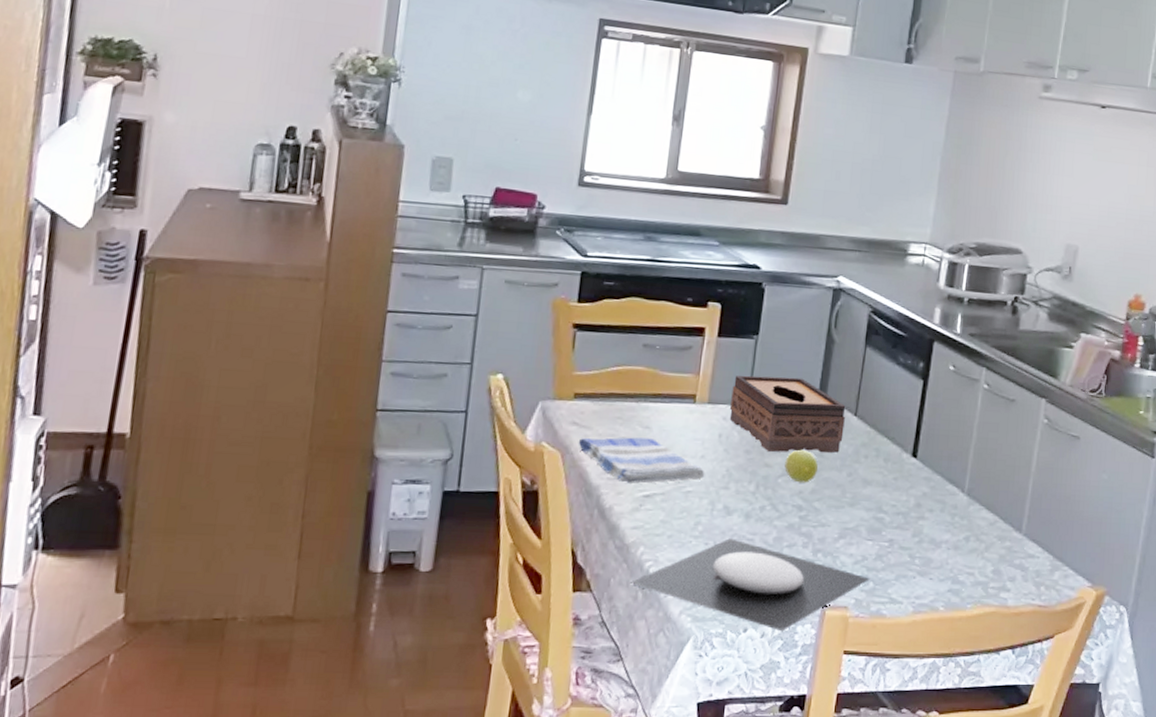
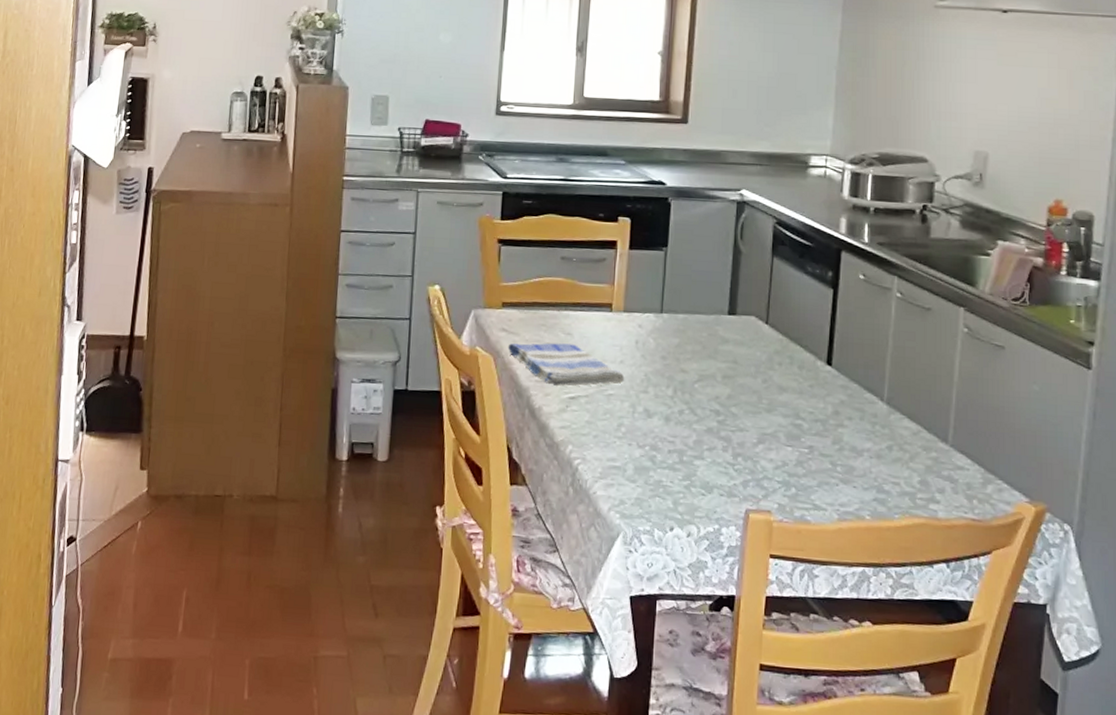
plate: present [631,538,870,632] -> none [562,440,792,533]
tissue box: present [729,375,846,453] -> none [644,285,757,360]
fruit: present [785,450,818,483] -> none [700,357,732,389]

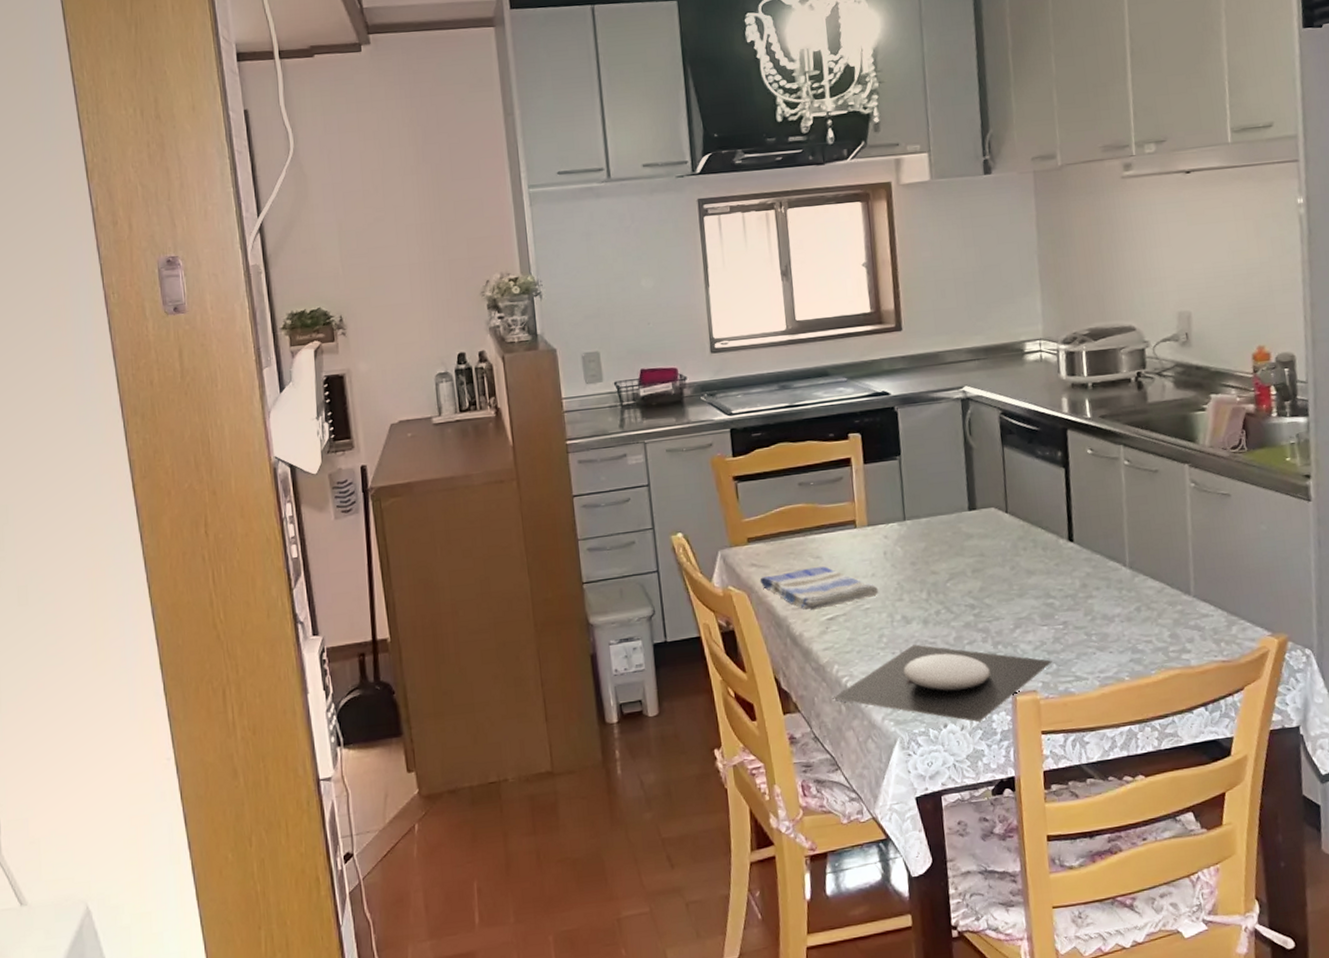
plate: none [562,440,792,533] -> present [833,644,1052,723]

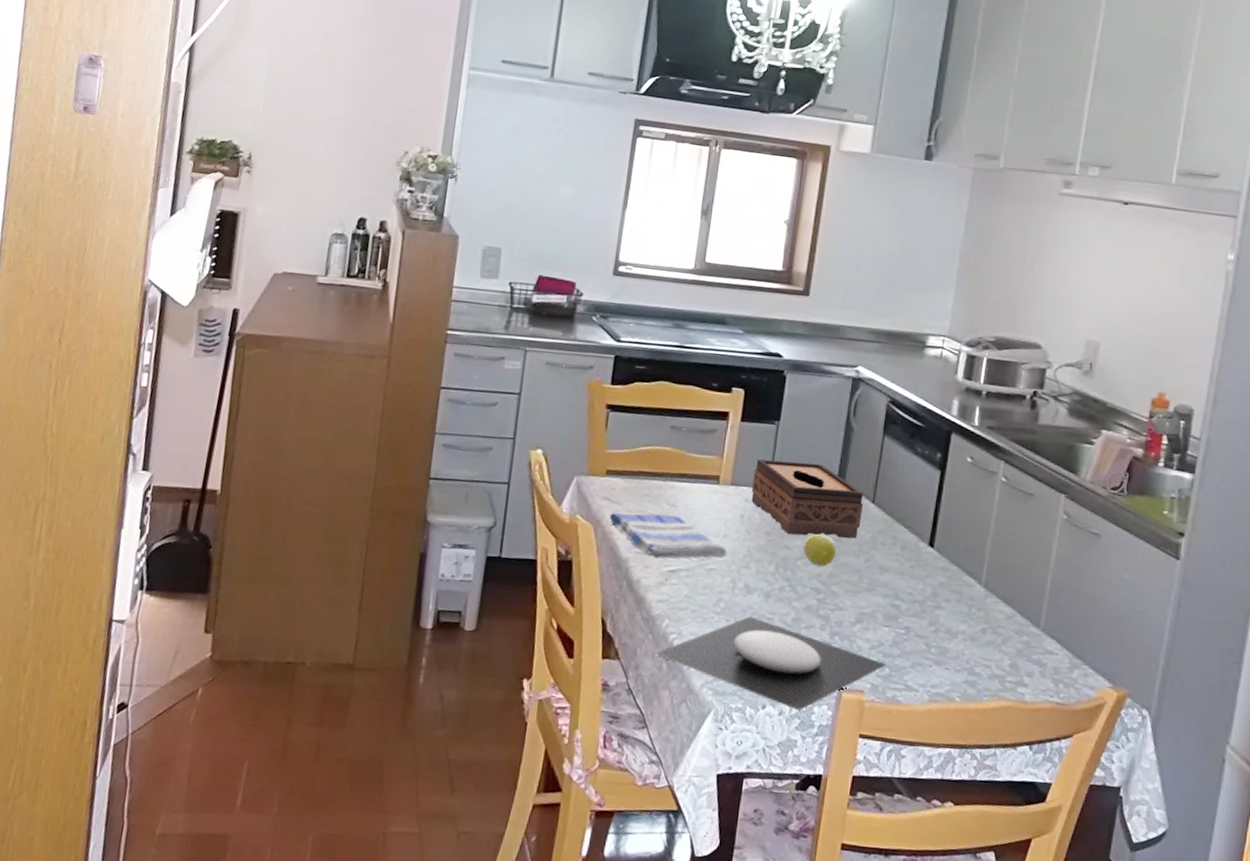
tissue box: none [887,487,1000,560] -> present [751,459,864,539]
fruit: none [949,553,982,584] -> present [803,534,836,567]

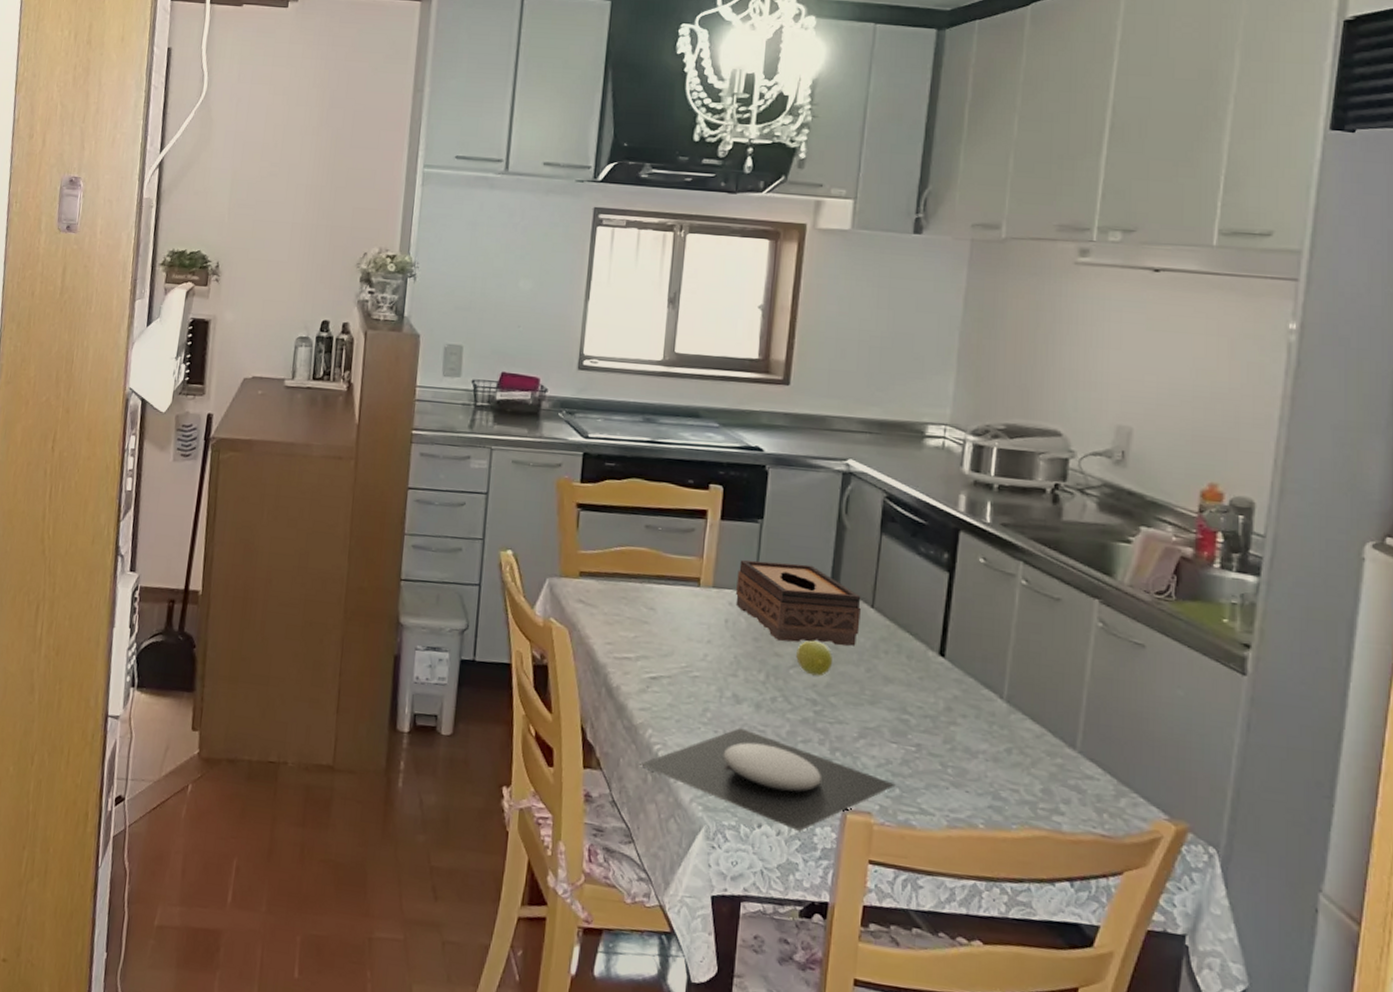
dish towel: present [609,513,727,560] -> none [584,616,712,666]

